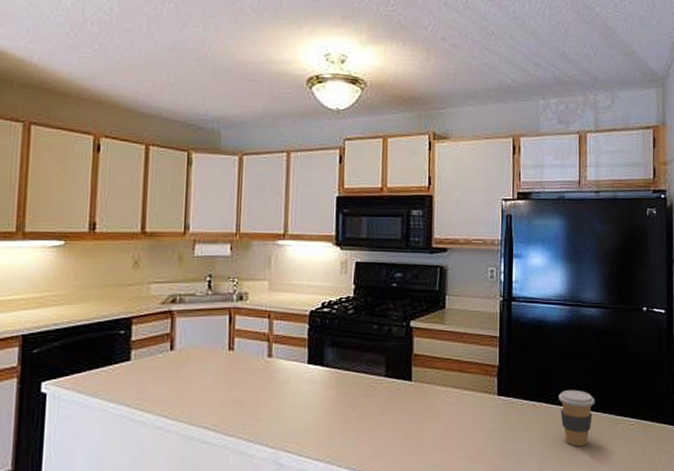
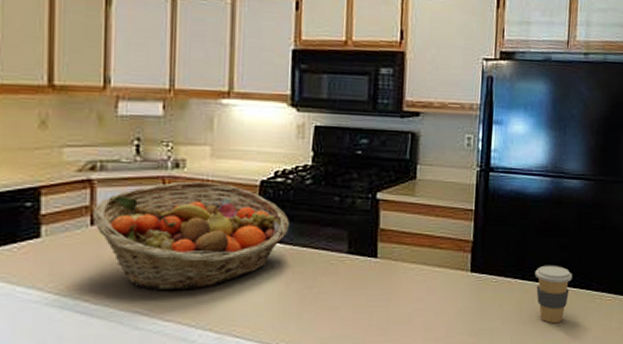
fruit basket: none [172,312,334,409] -> present [92,181,289,291]

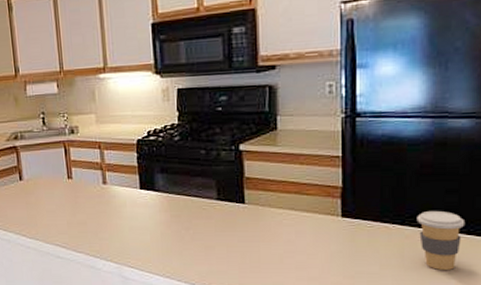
fruit basket: present [92,181,289,291] -> none [20,143,164,230]

